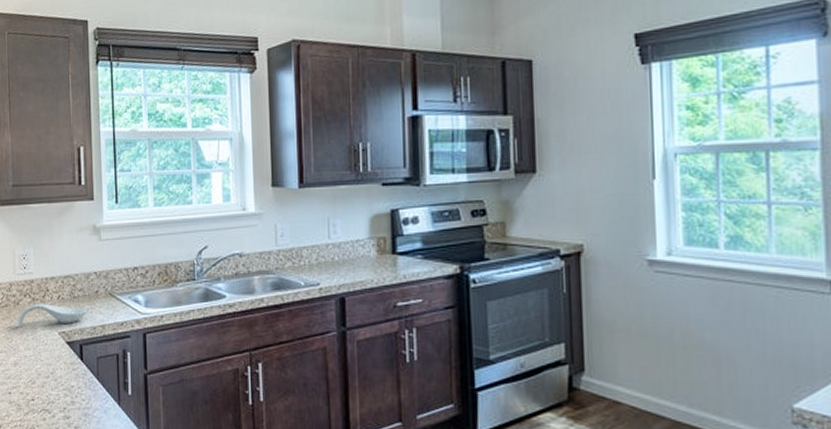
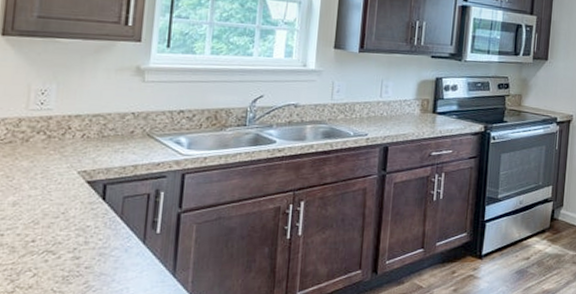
spoon rest: present [17,304,87,327] -> none [23,141,118,165]

